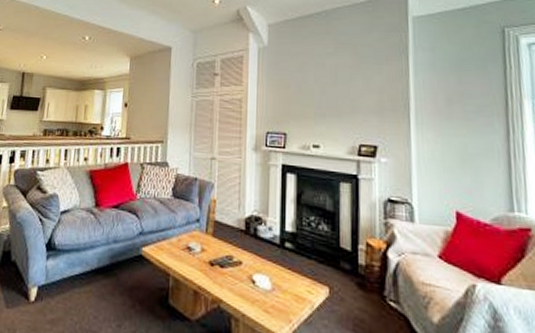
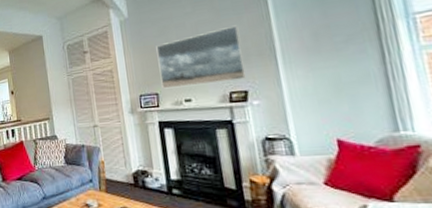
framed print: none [291,75,378,133] -> present [156,25,246,89]

